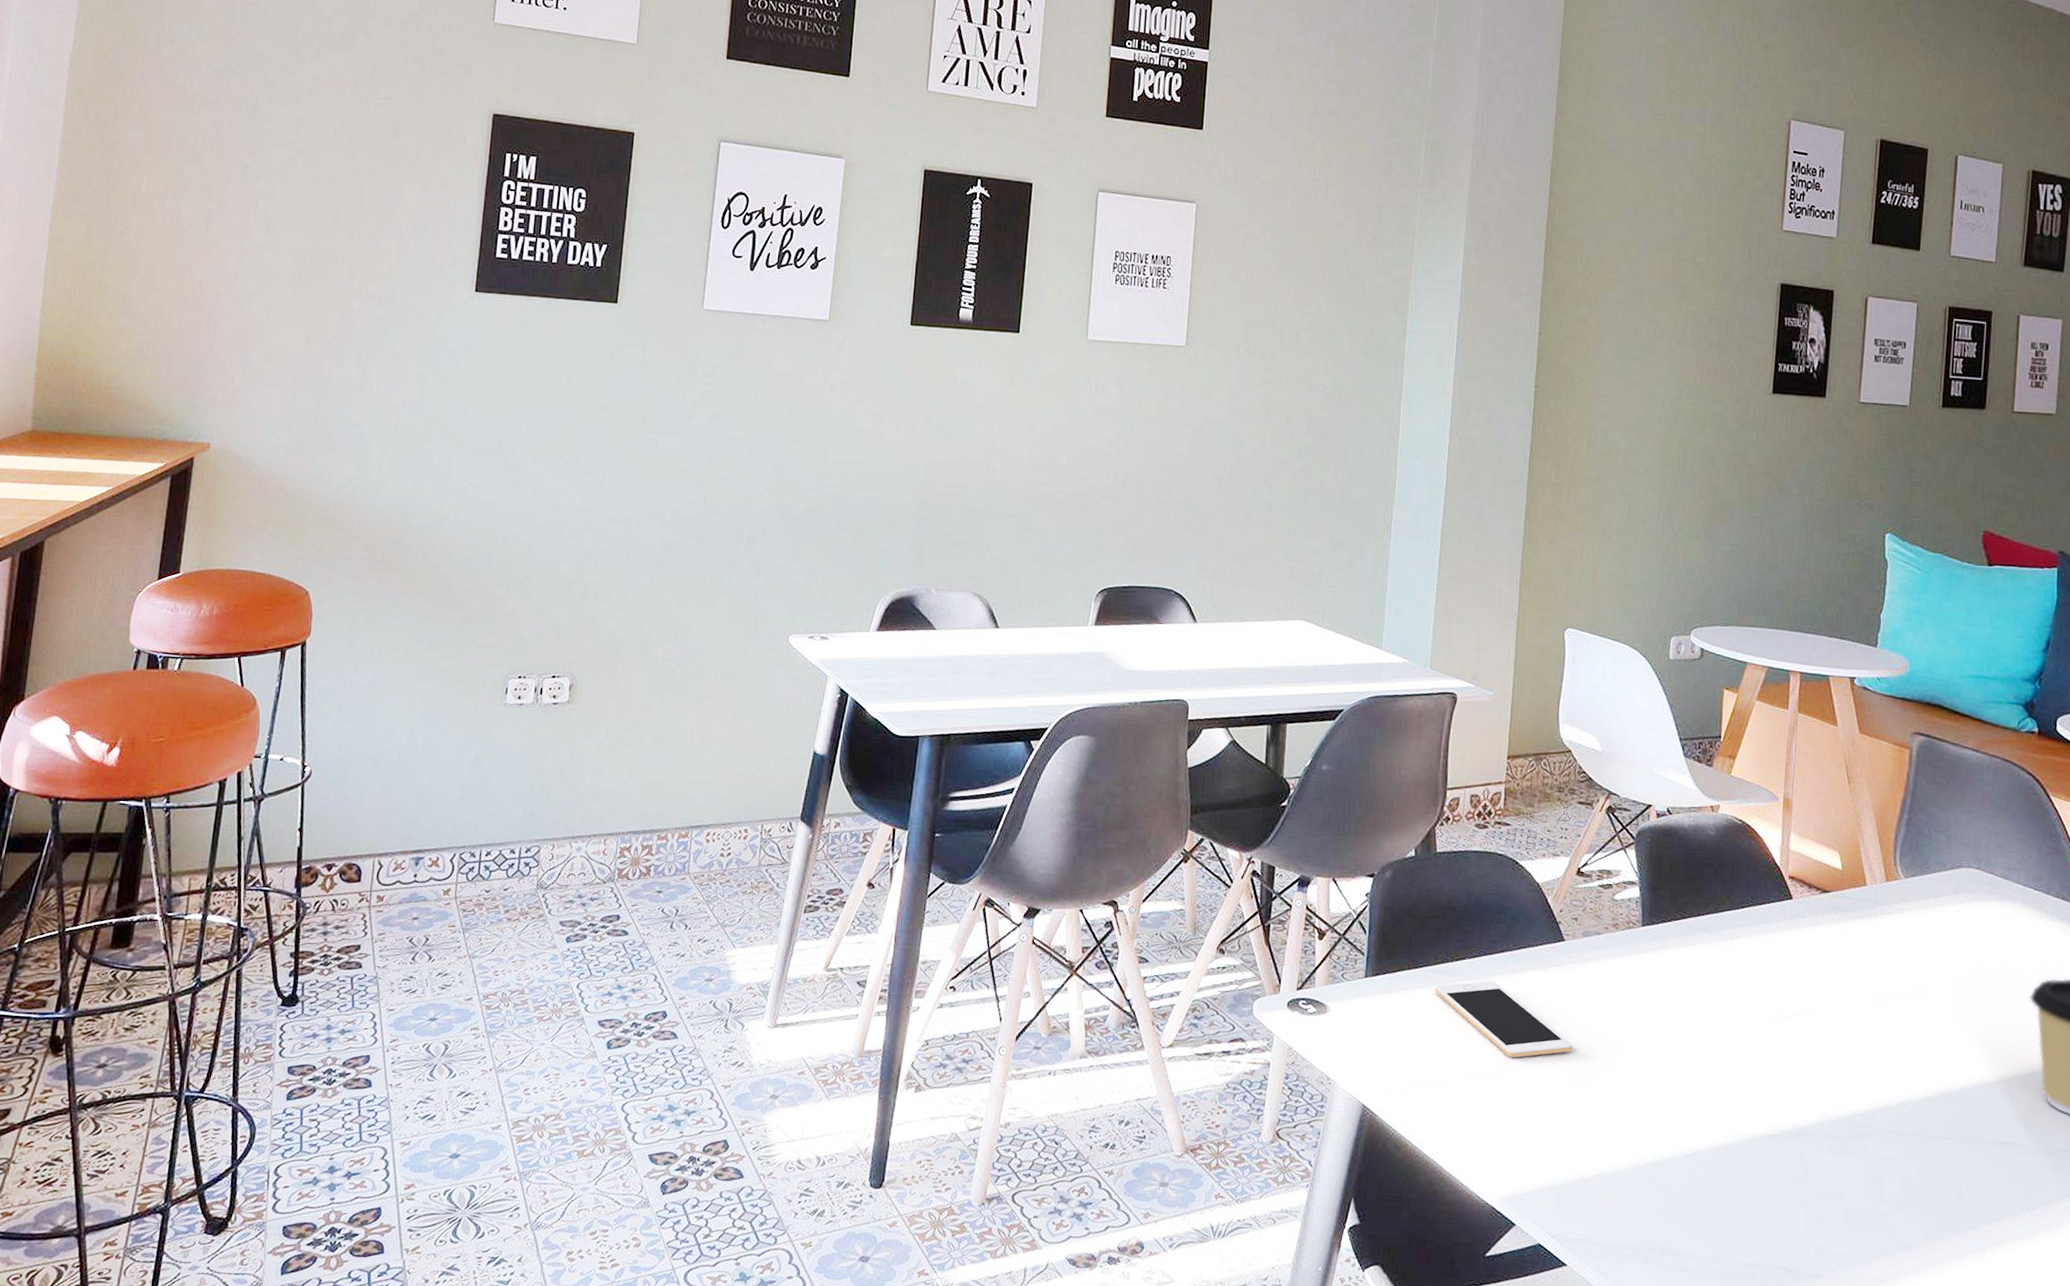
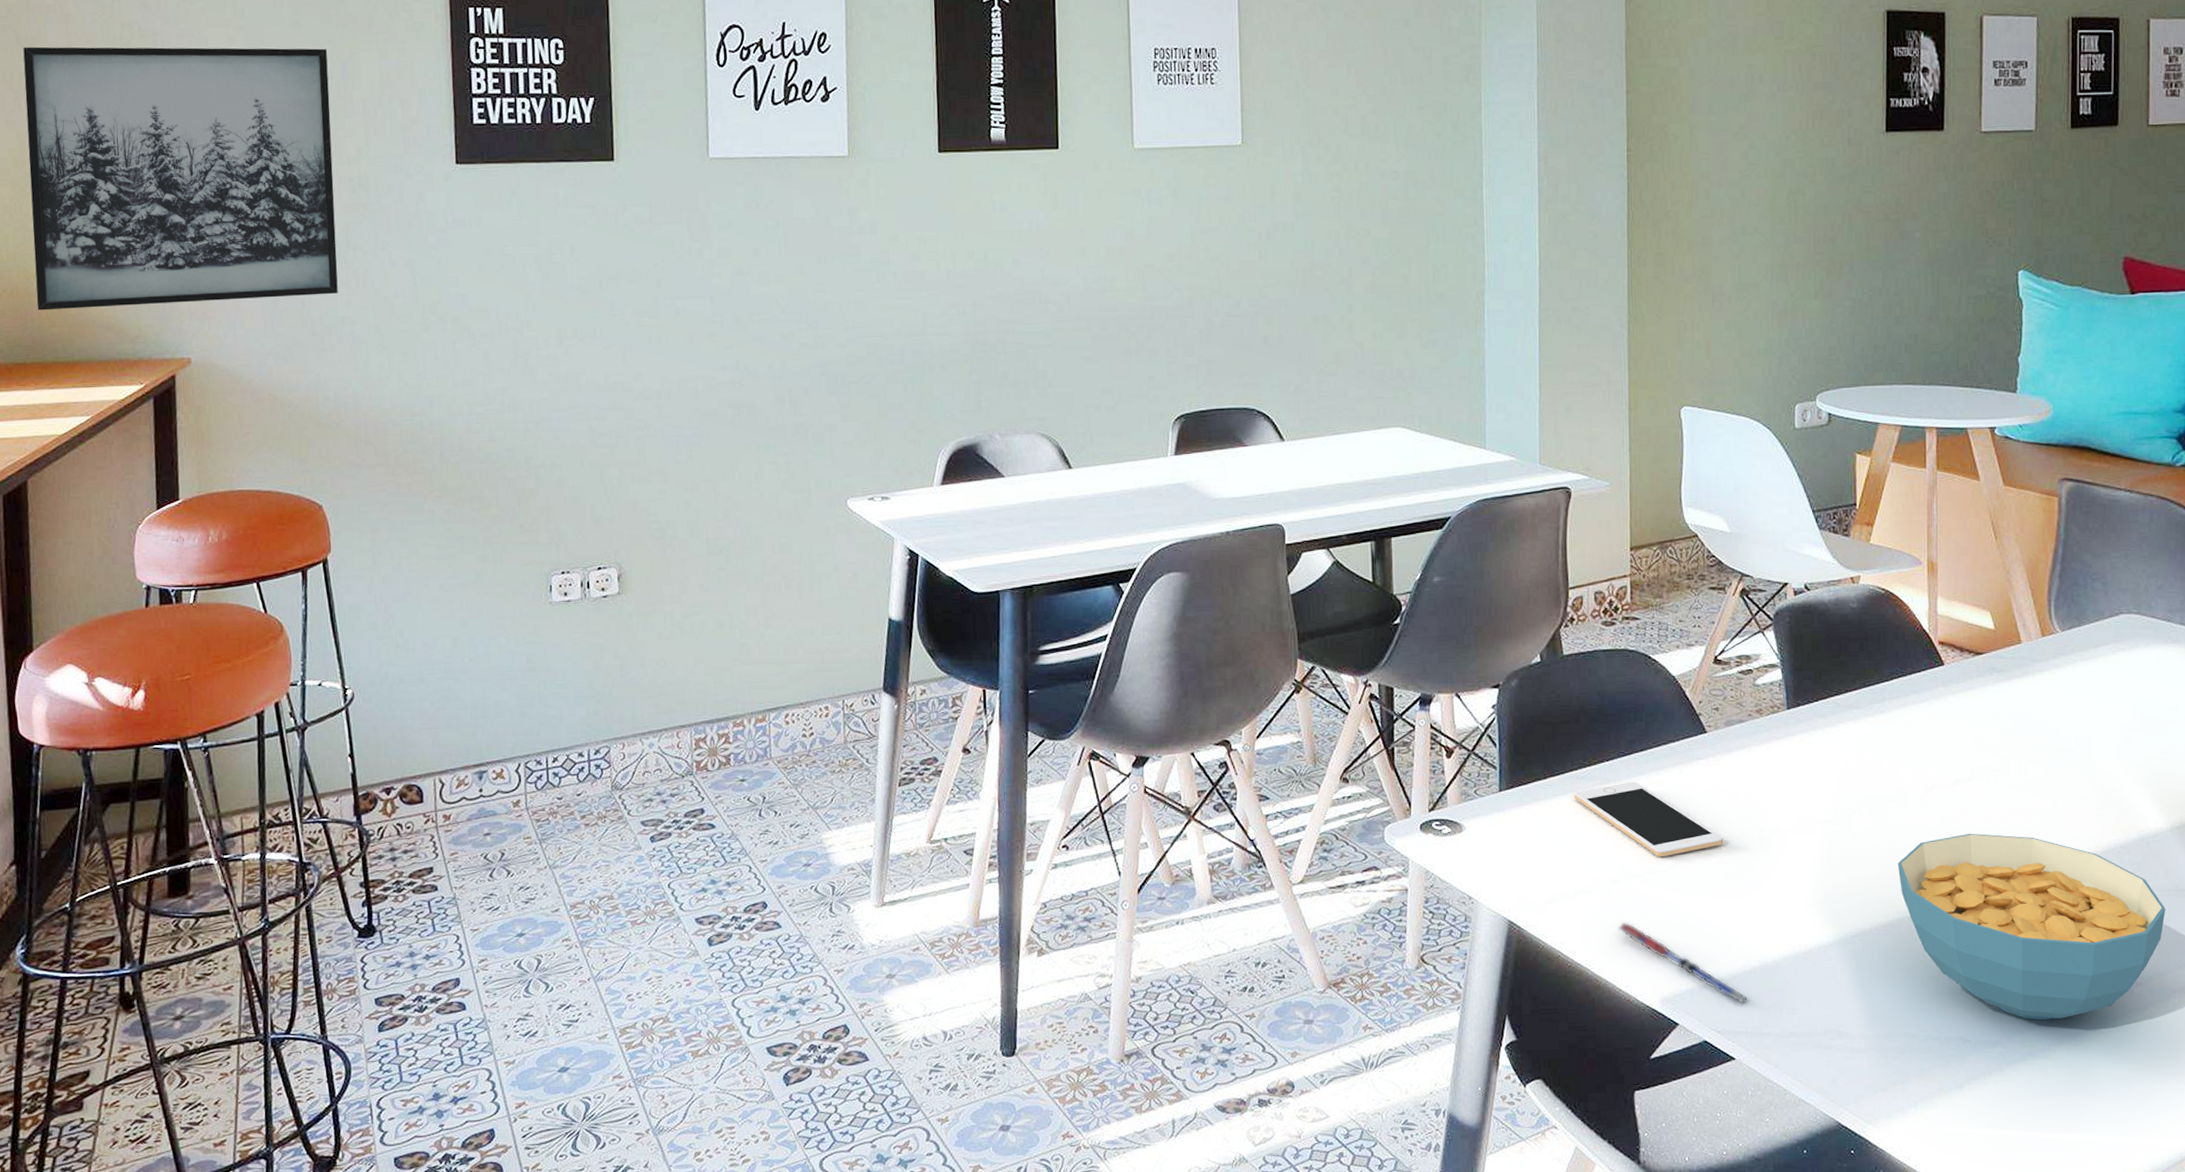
wall art: none [79,148,375,398] -> present [23,46,338,311]
pen: none [1465,1117,1585,1211] -> present [1618,922,1750,1004]
cereal bowl: none [1735,1065,1988,1259] -> present [1897,833,2166,1020]

